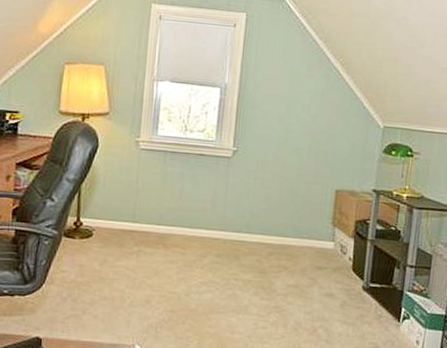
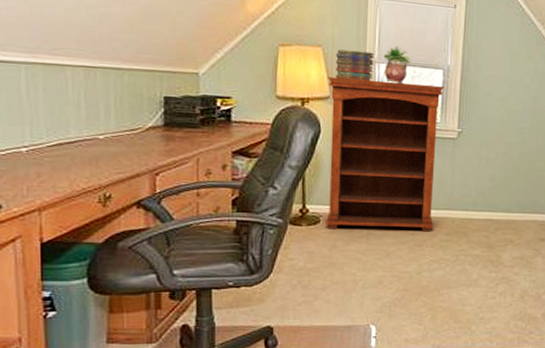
bookshelf: none [98,93,222,252] -> present [326,76,445,232]
book stack: none [115,67,153,98] -> present [336,49,374,81]
potted plant: none [161,64,189,101] -> present [383,45,411,84]

